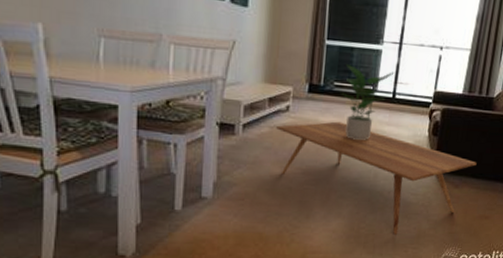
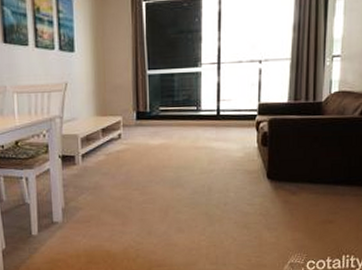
coffee table: present [276,121,477,235] -> none [111,143,313,245]
potted plant: present [339,64,394,140] -> none [166,90,215,158]

